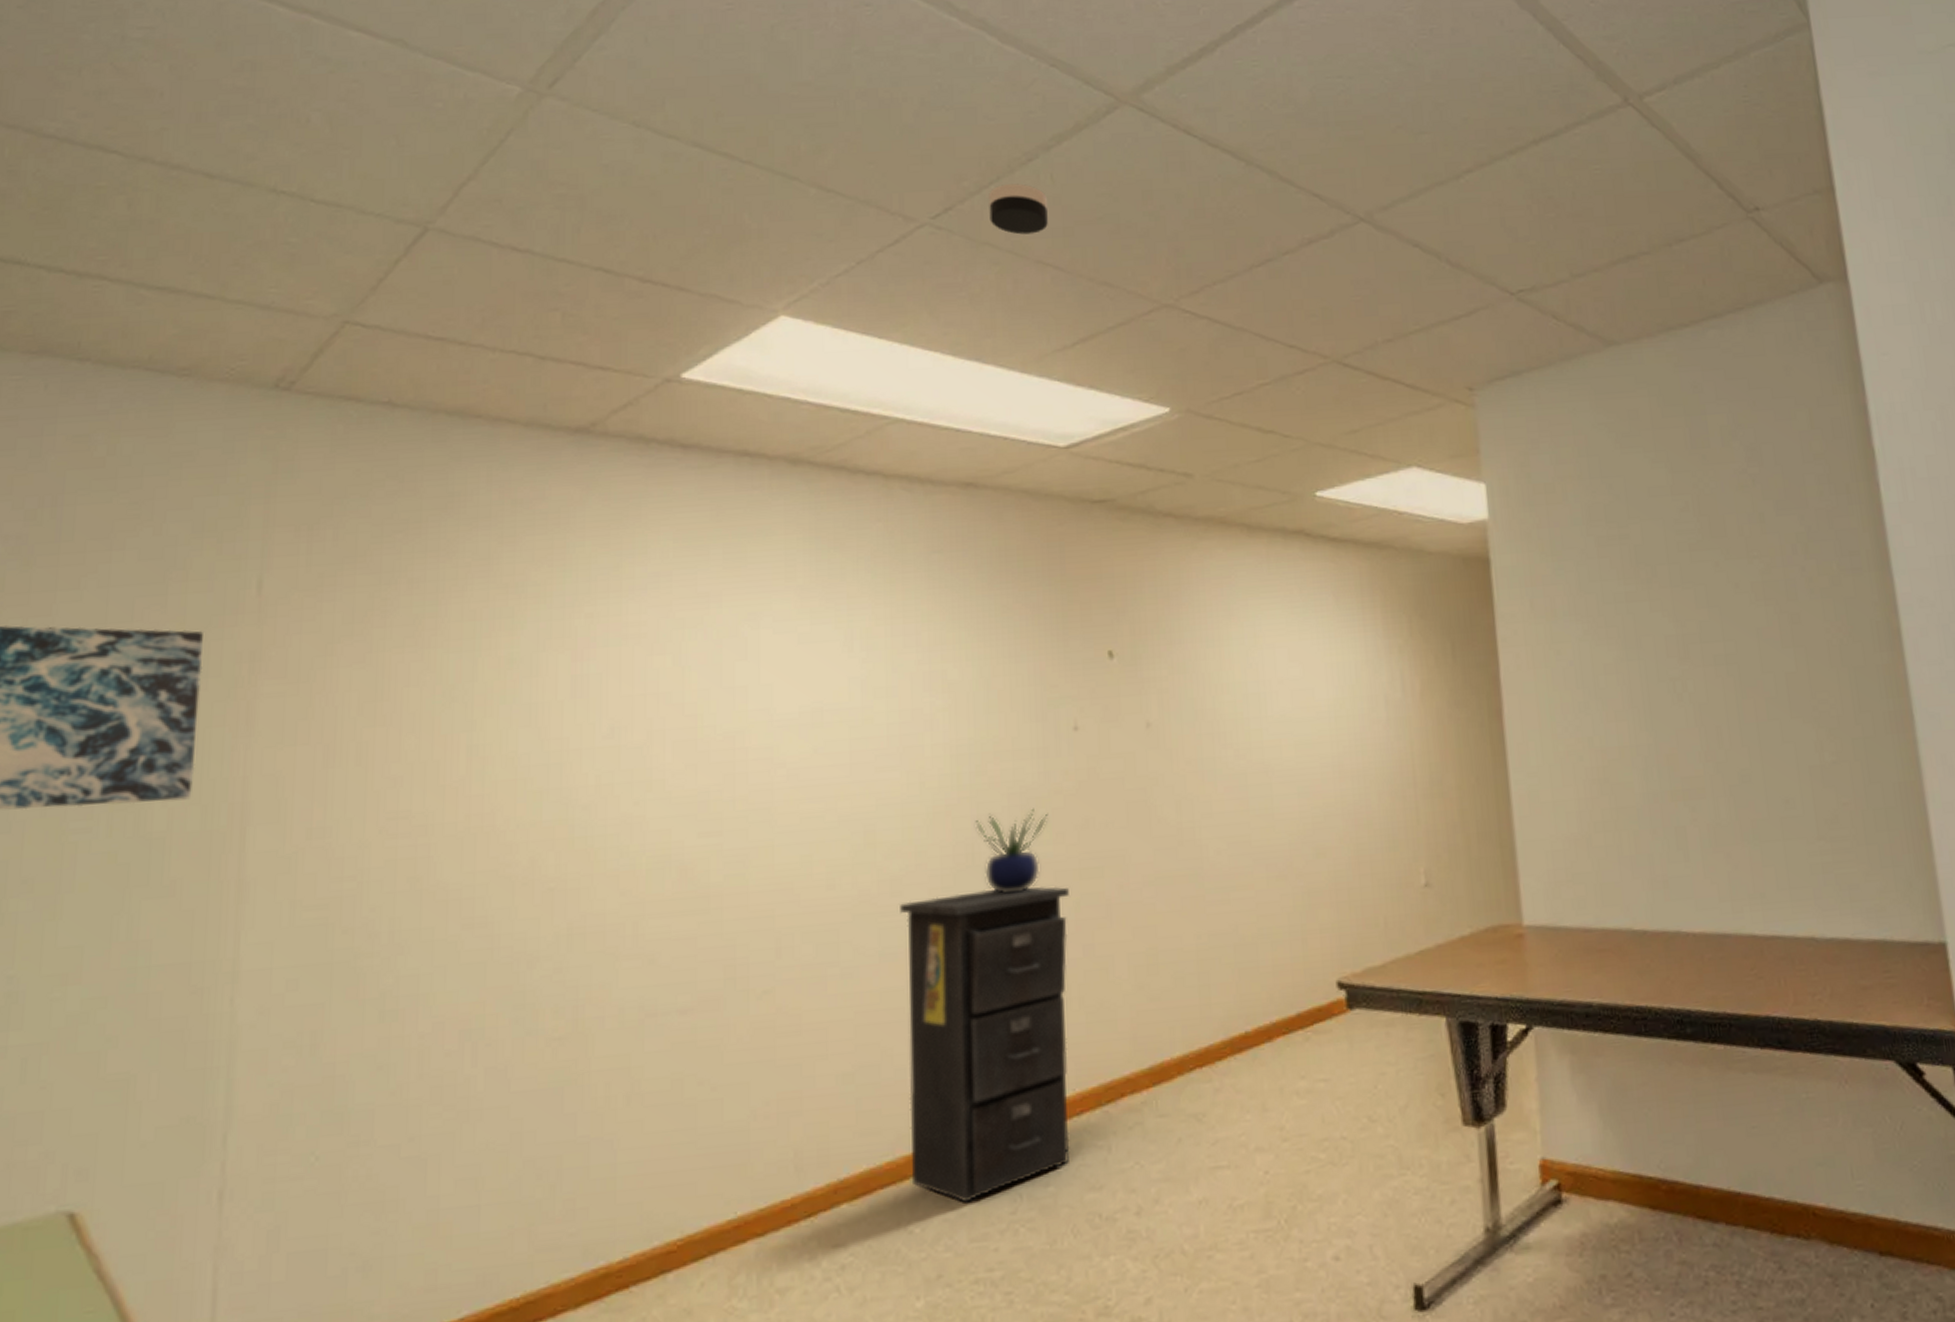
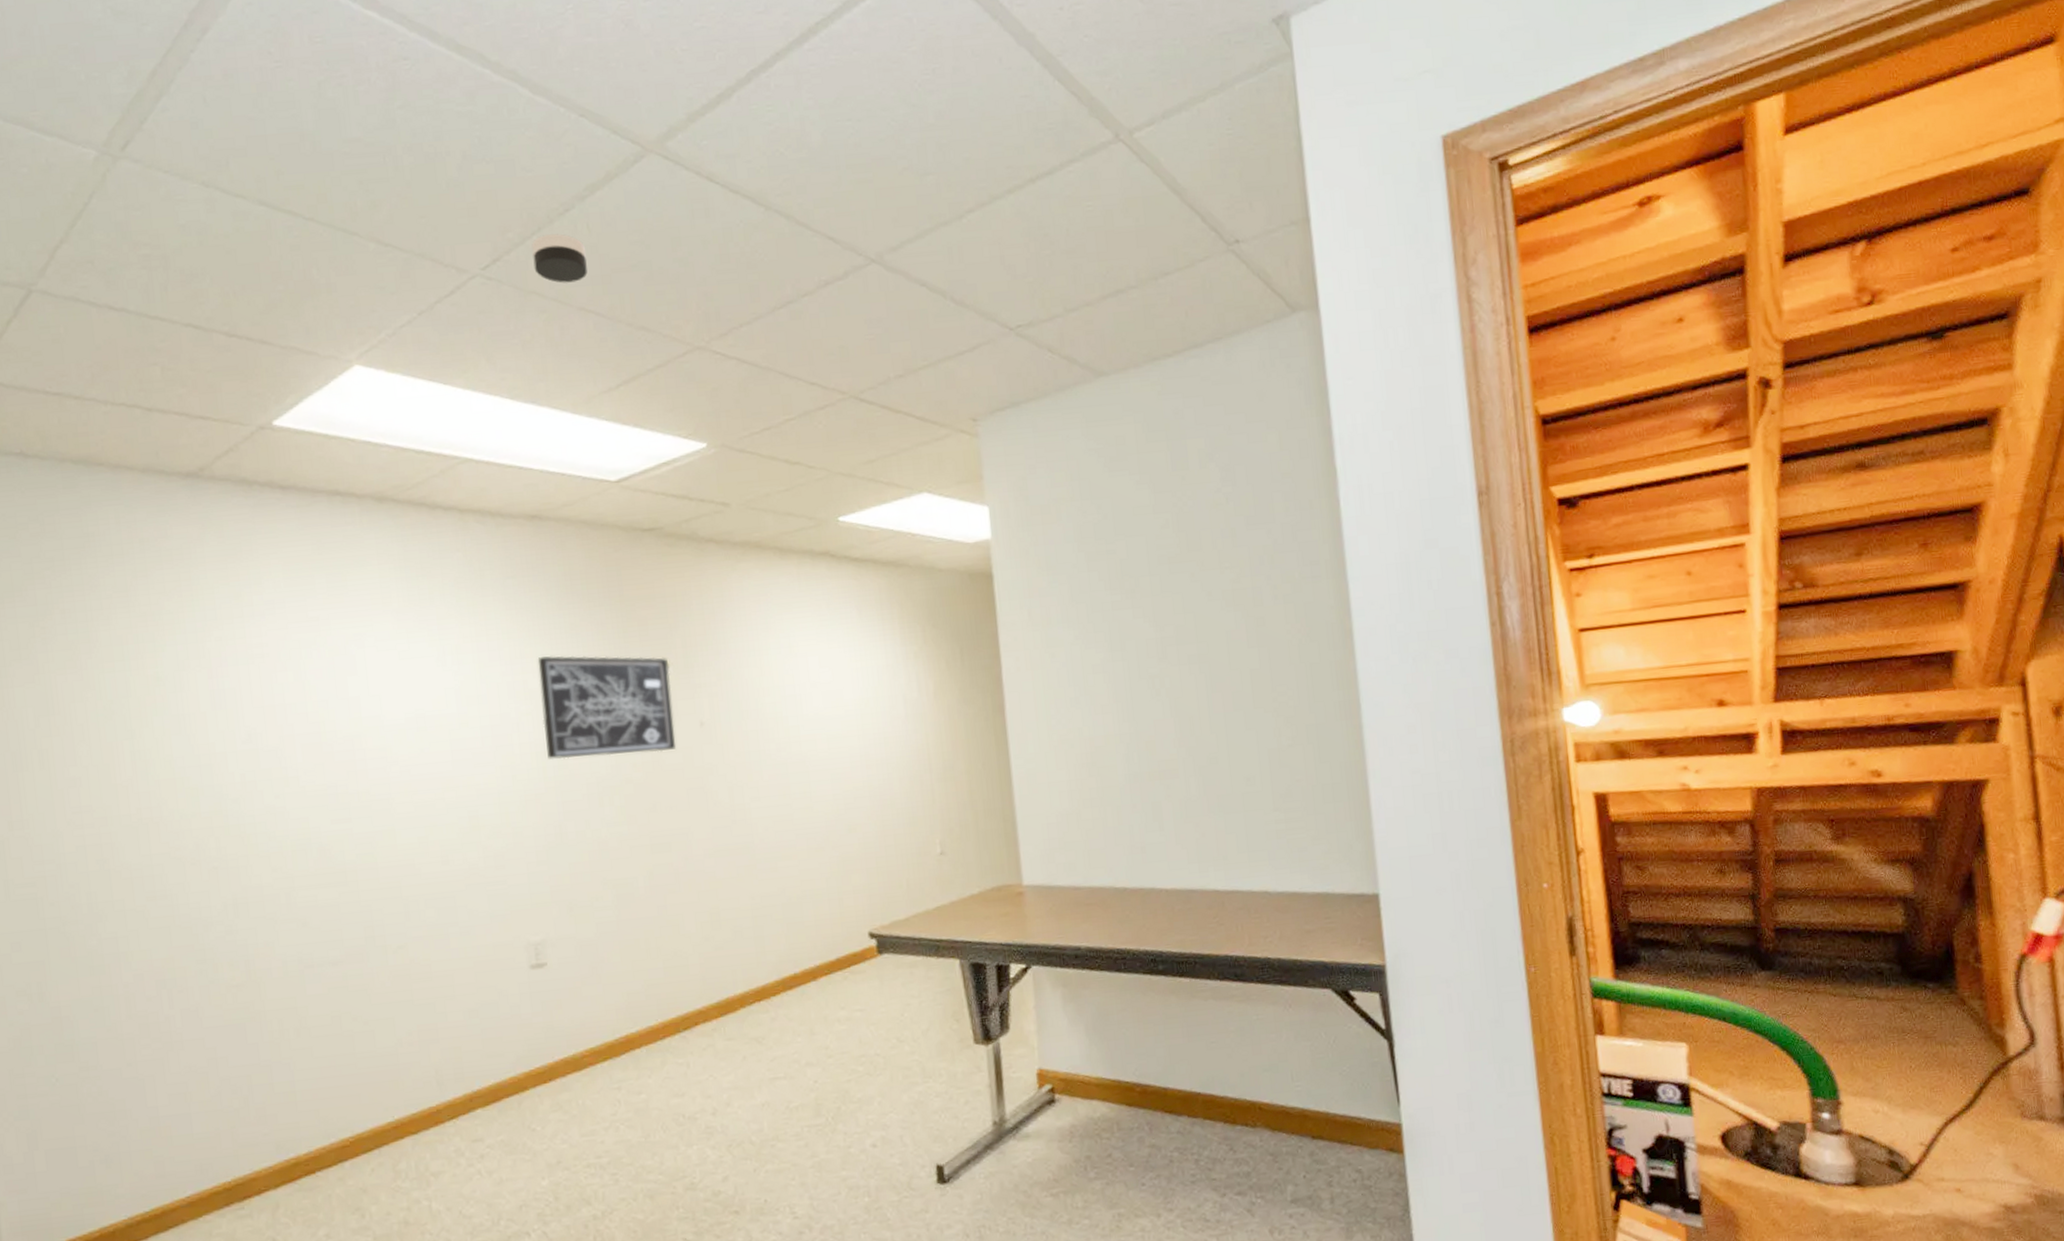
filing cabinet: present [900,886,1070,1203] -> none [504,859,657,1108]
wall art: none [960,642,1117,764] -> present [537,655,677,760]
potted plant: present [975,808,1049,894] -> none [561,795,622,866]

